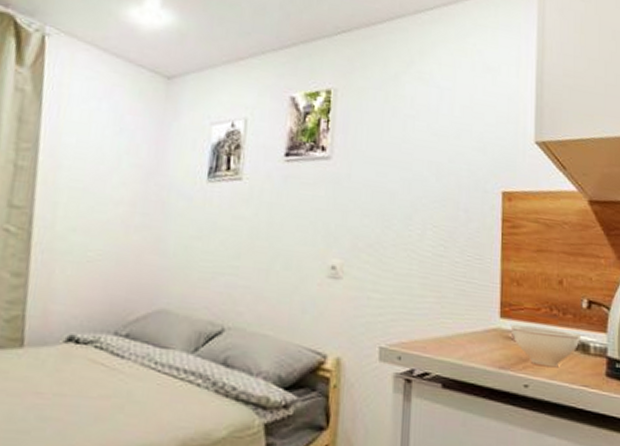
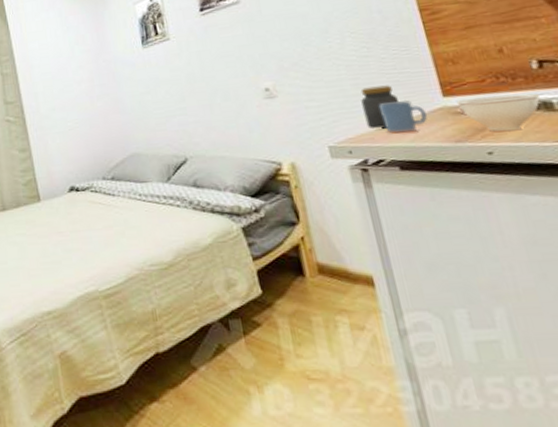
jar: none [423,290,459,339] -> present [361,85,399,130]
mug: none [439,311,482,349] -> present [378,99,428,134]

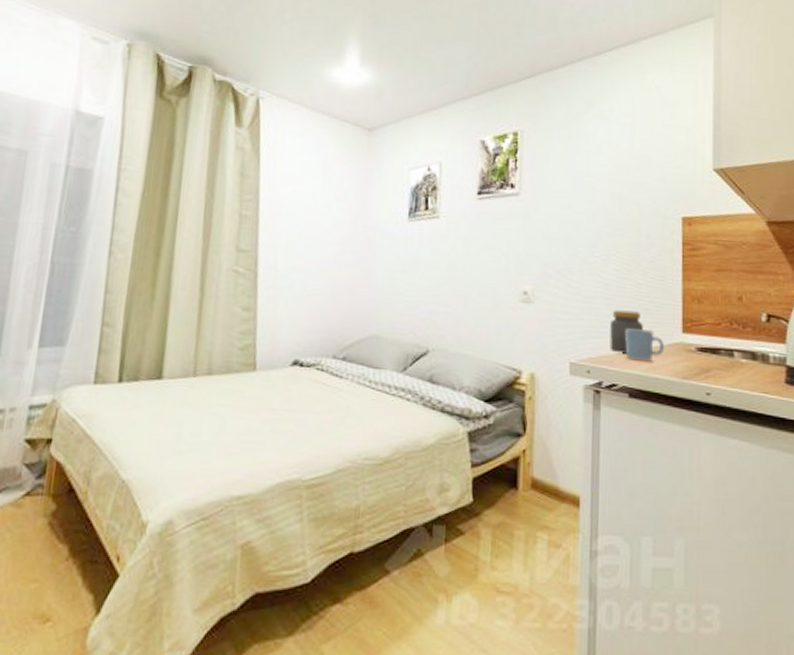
bowl: present [456,93,540,132] -> none [692,338,760,377]

